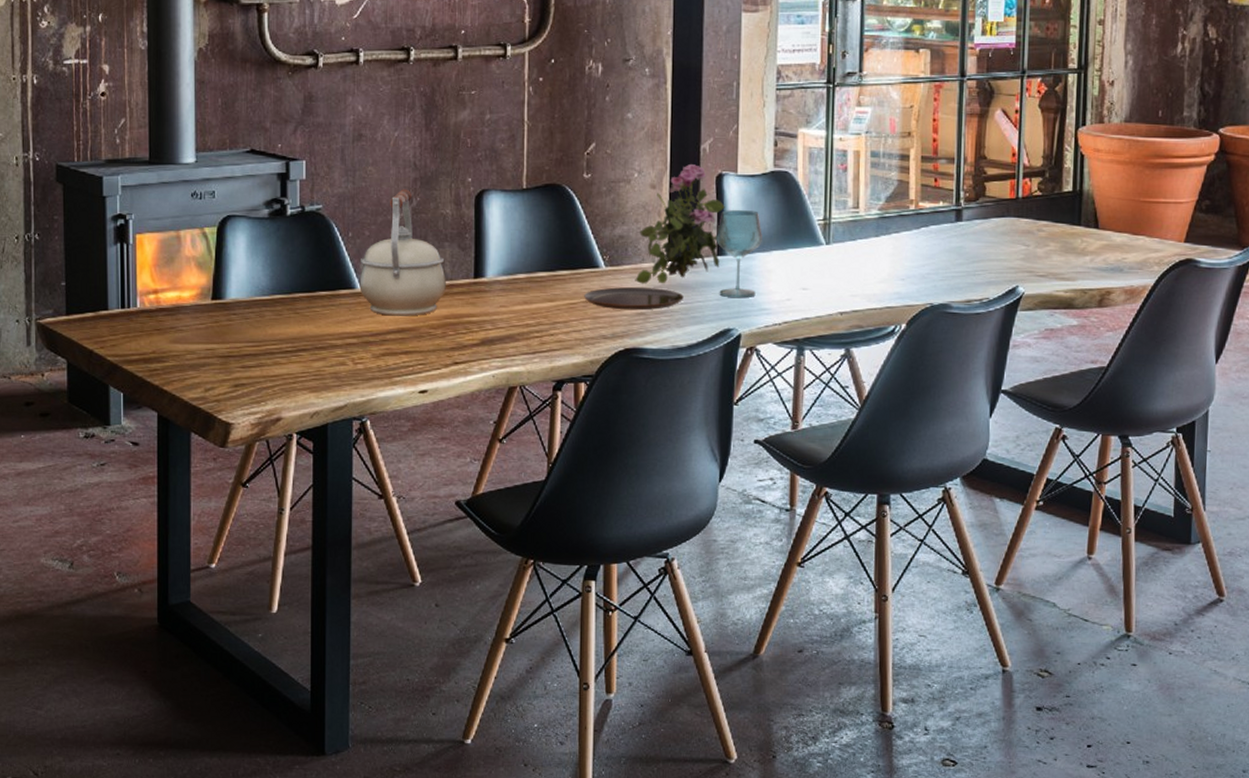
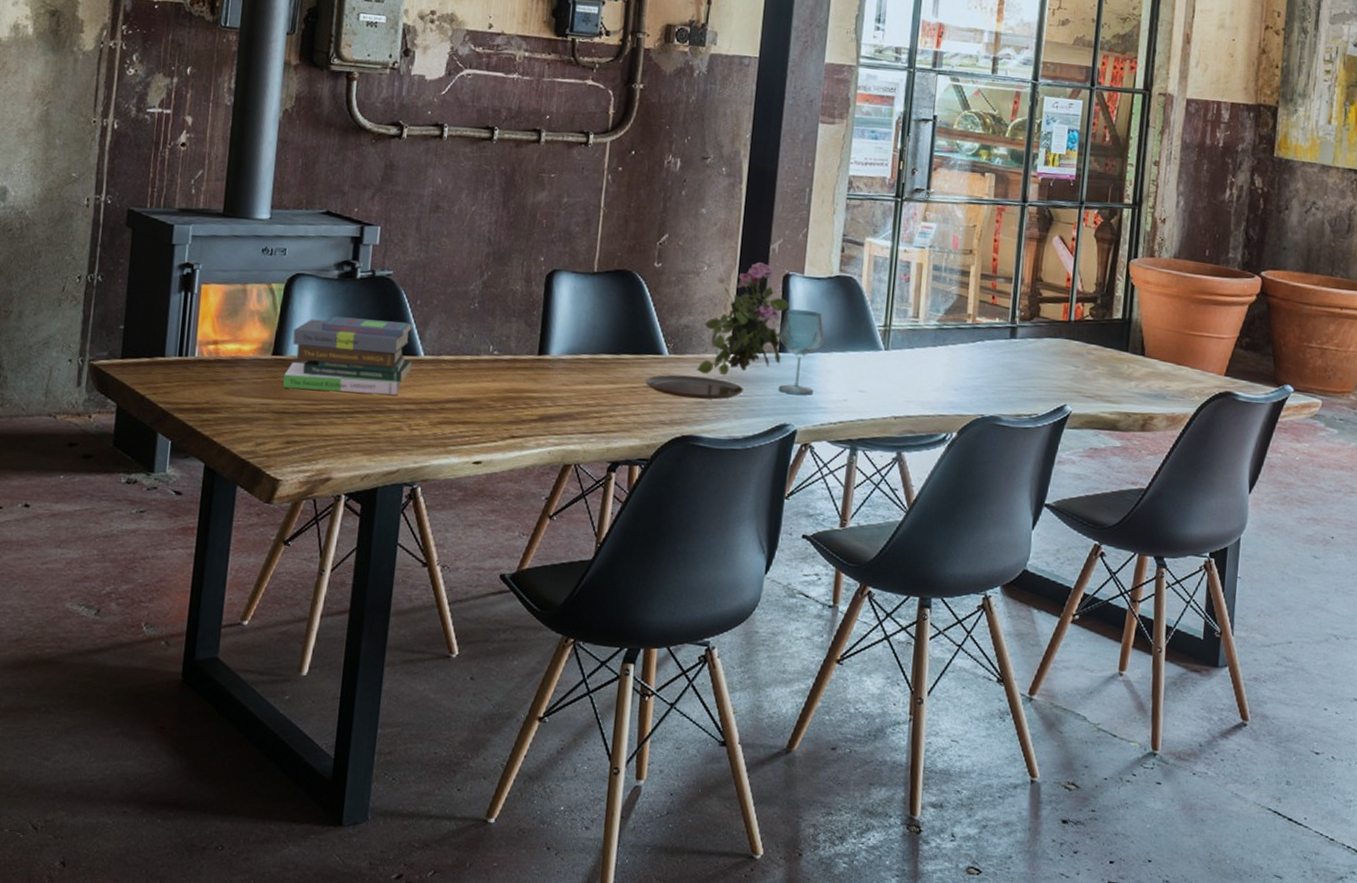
books: none [225,255,349,332] -> present [283,316,412,396]
kettle: present [359,189,446,316] -> none [422,262,511,387]

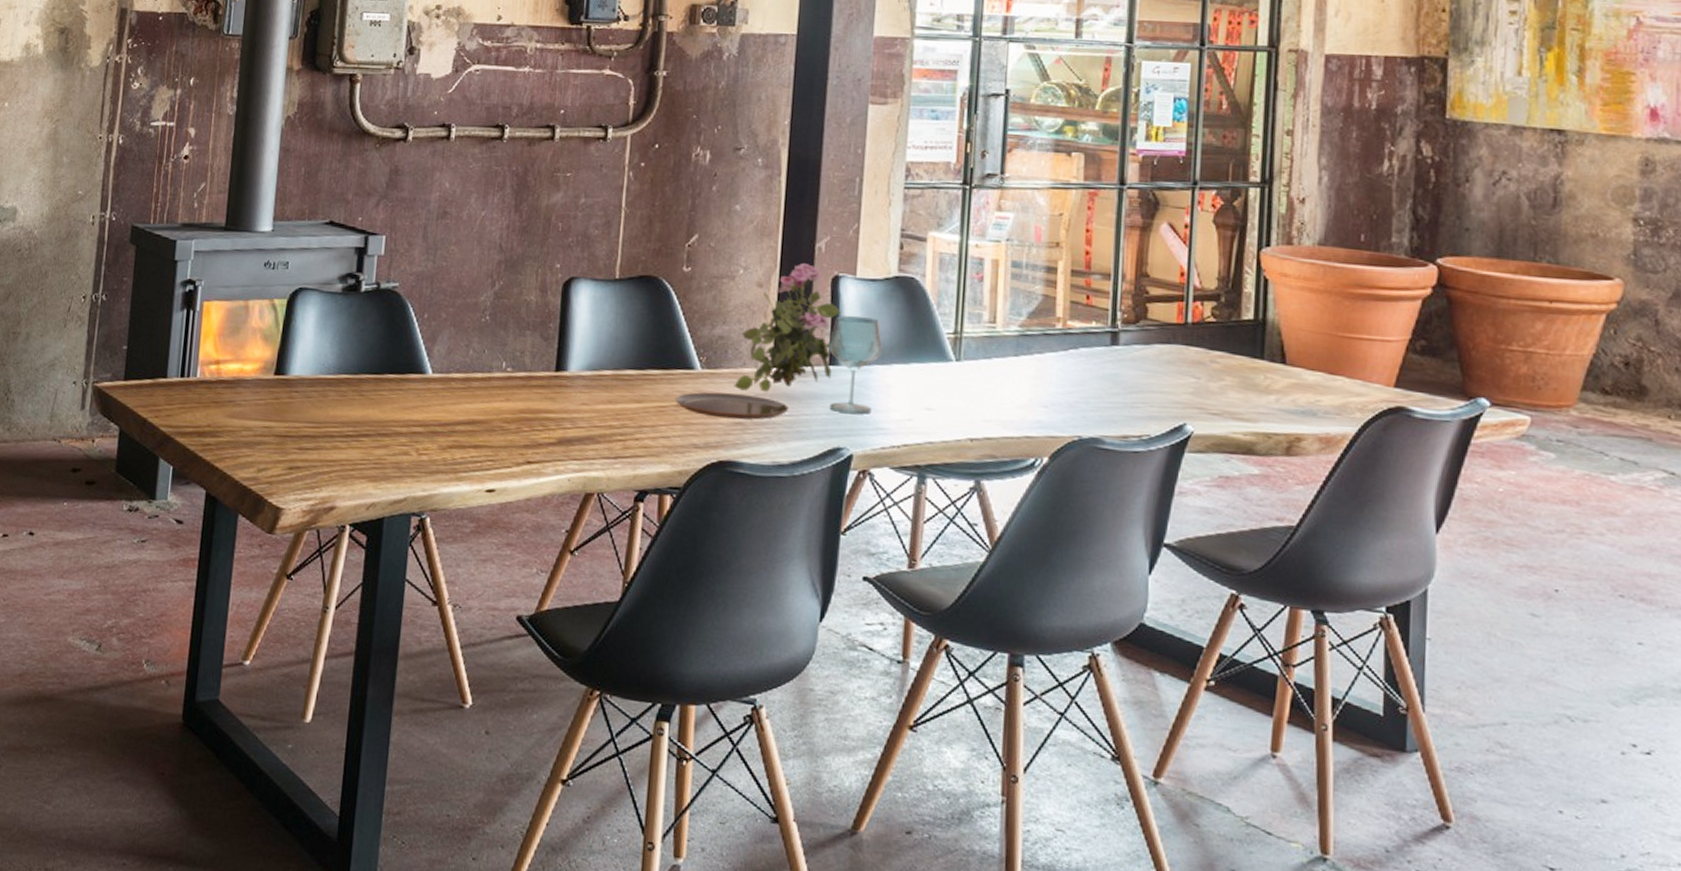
books: present [283,316,412,396] -> none [285,332,419,417]

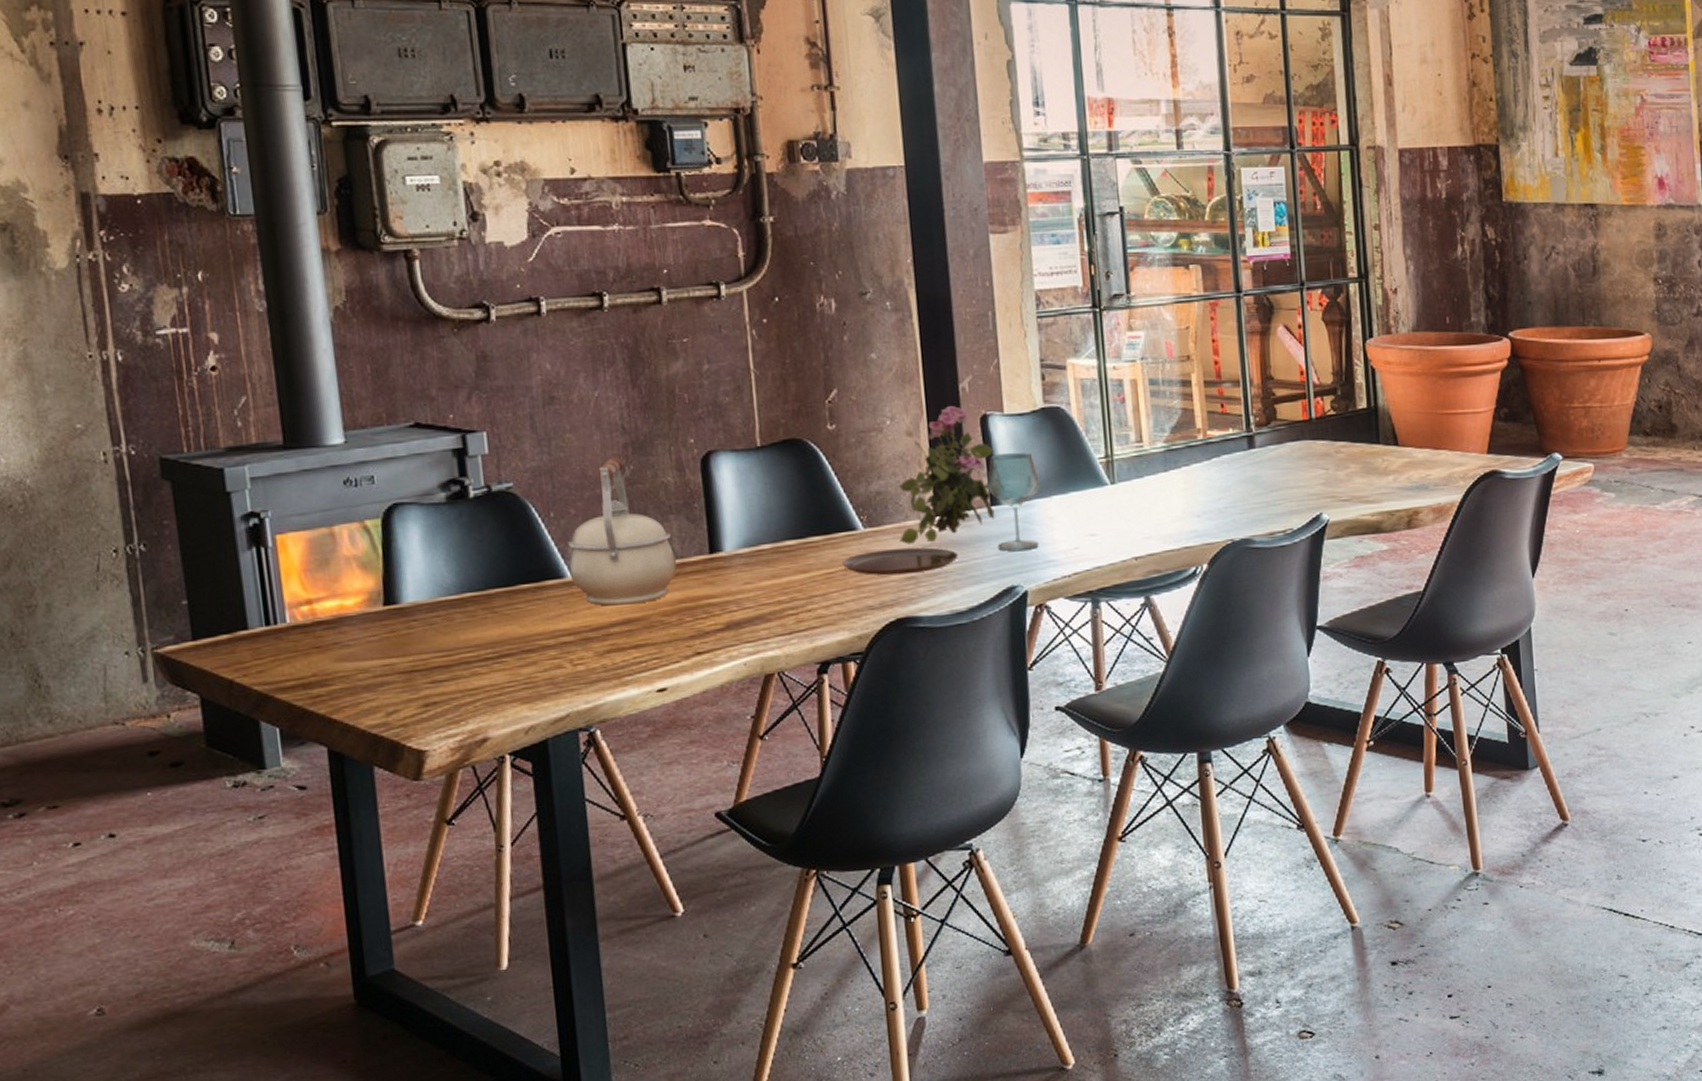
kettle: none [430,271,525,408] -> present [568,457,677,606]

